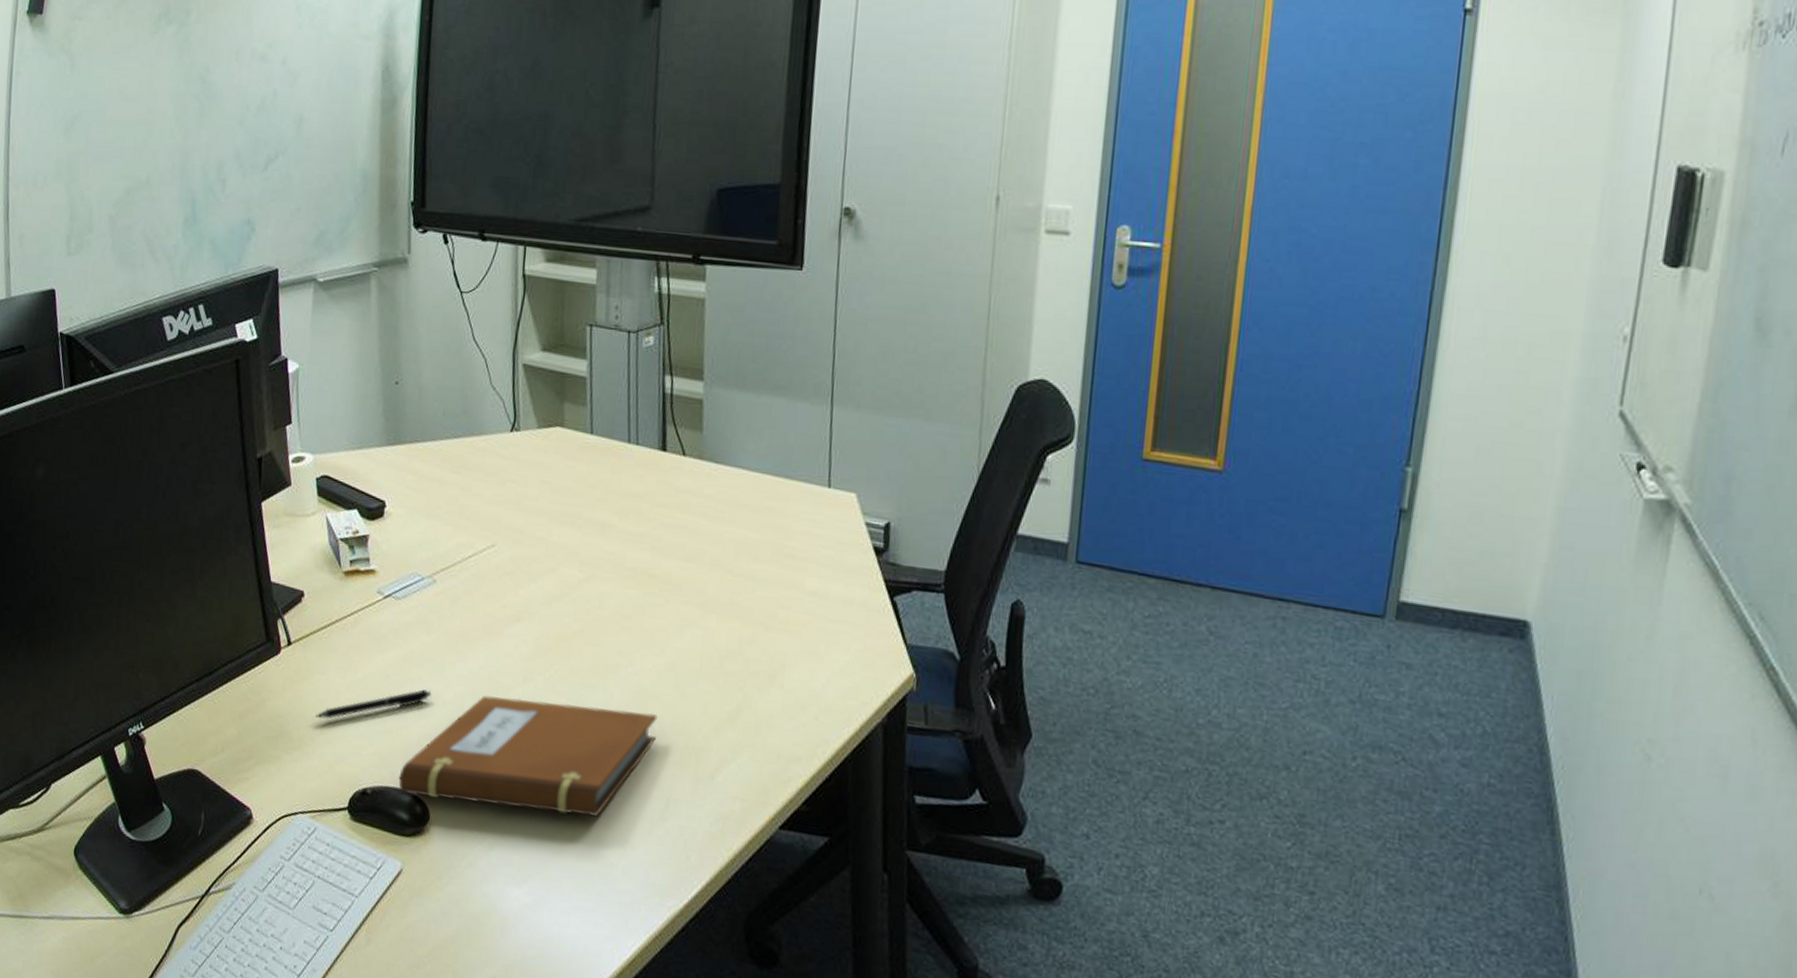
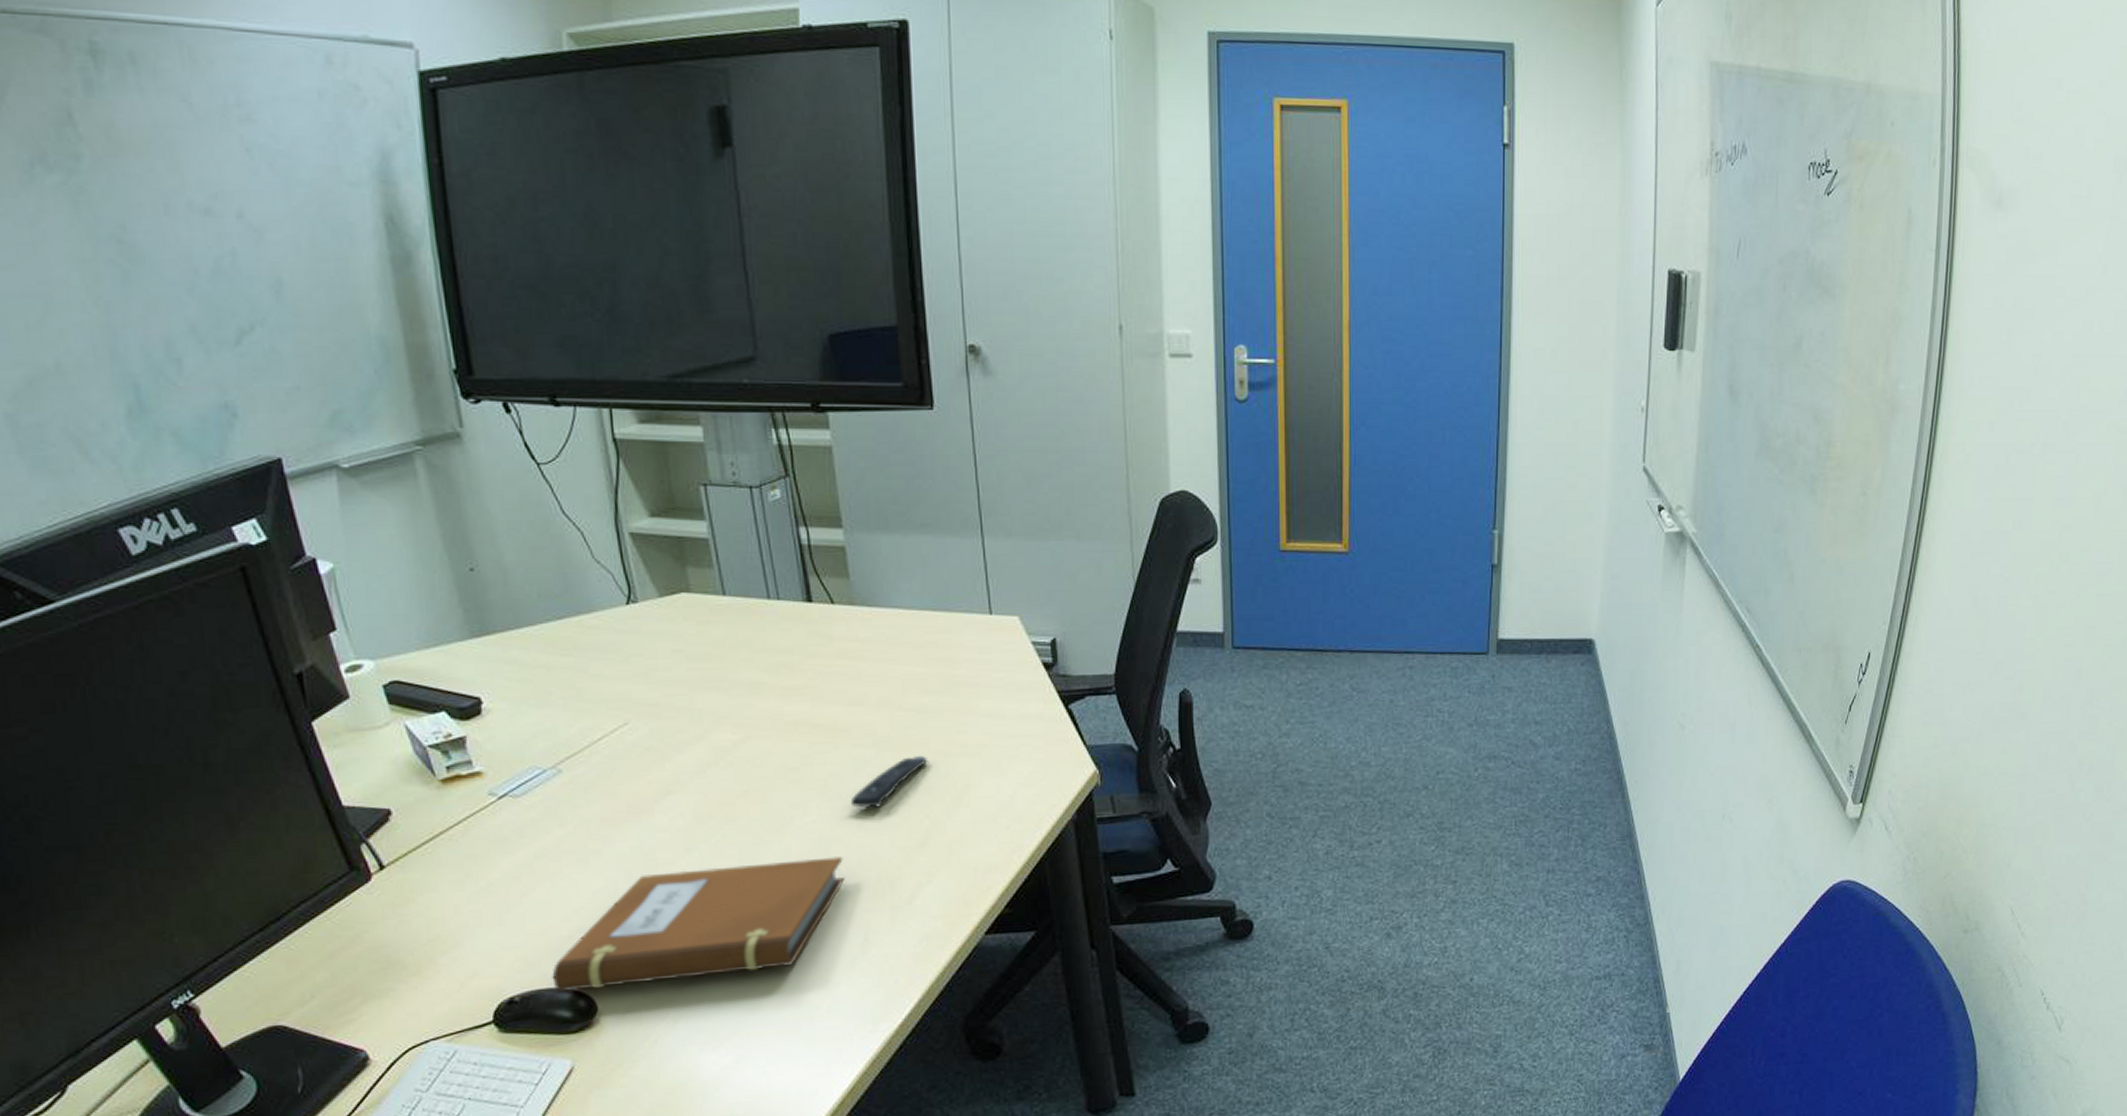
pen: present [315,689,432,719] -> none [432,883,578,938]
remote control: none [672,623,749,671] -> present [850,755,928,808]

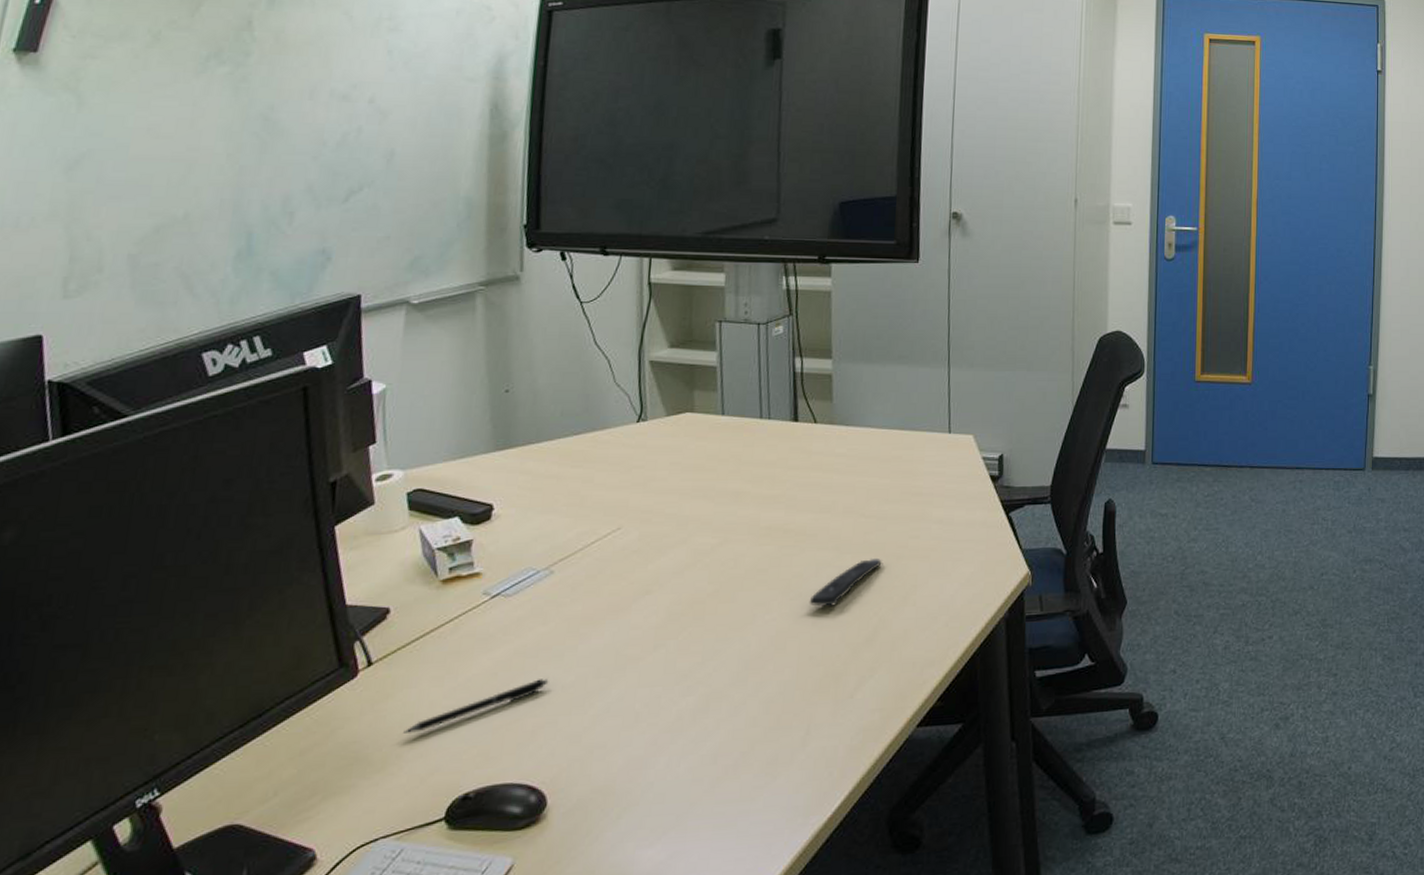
pen: none [432,883,578,938] -> present [403,679,549,733]
notebook: present [552,857,844,993] -> none [508,652,796,788]

